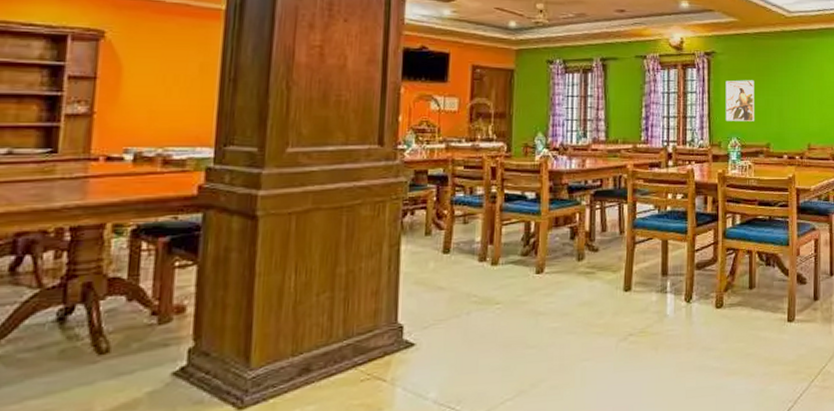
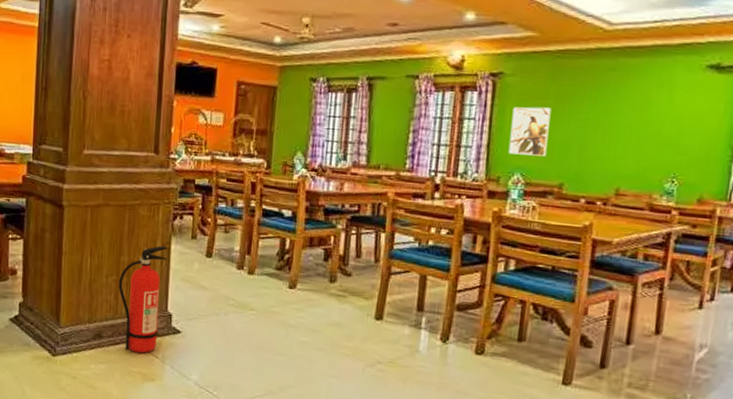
fire extinguisher: none [333,248,397,381] -> present [118,245,168,354]

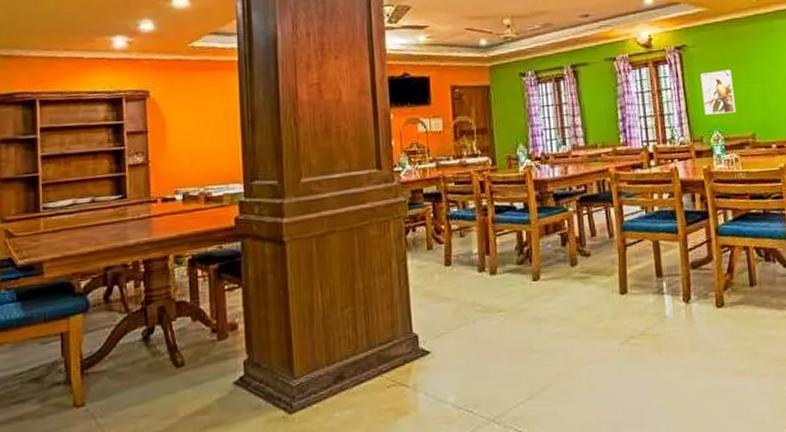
fire extinguisher: present [118,245,168,354] -> none [355,263,406,387]

